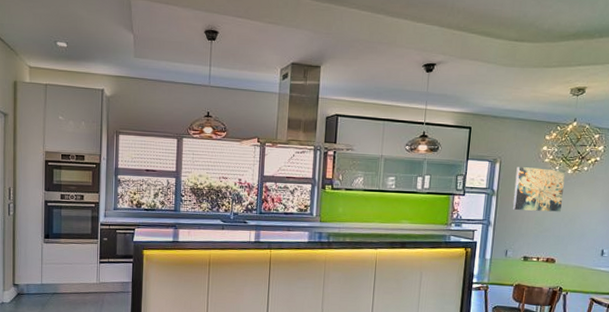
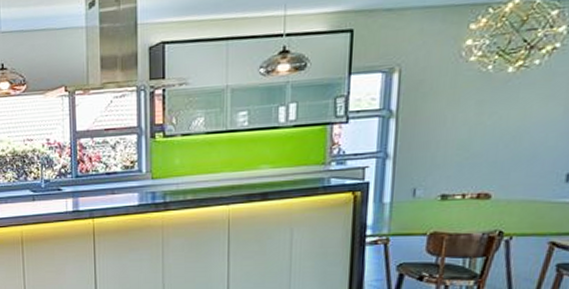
wall art: present [512,167,566,212] -> none [421,69,504,133]

